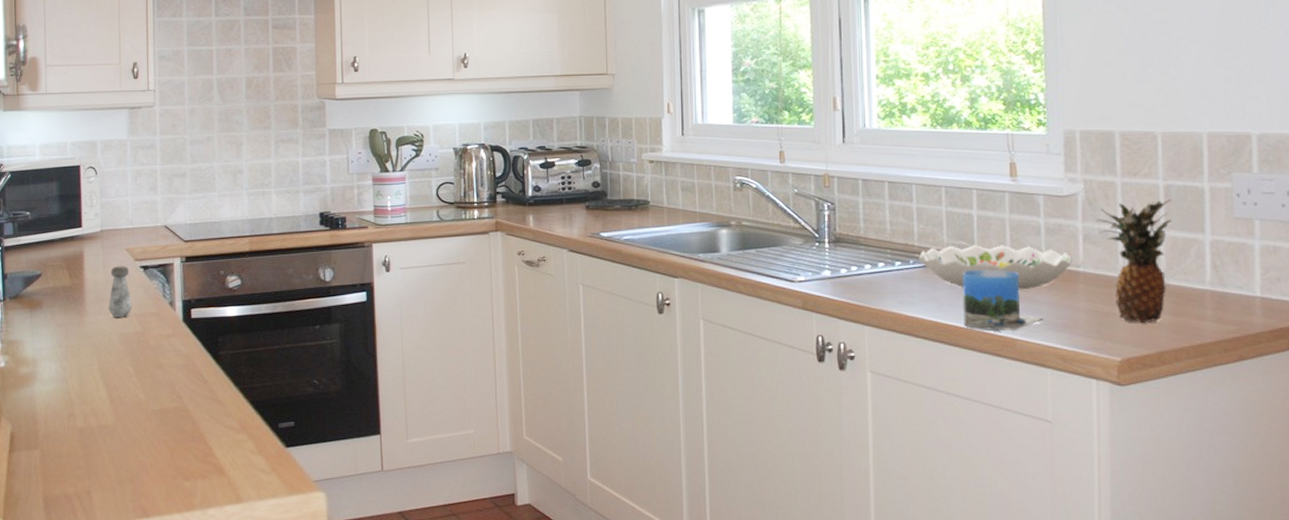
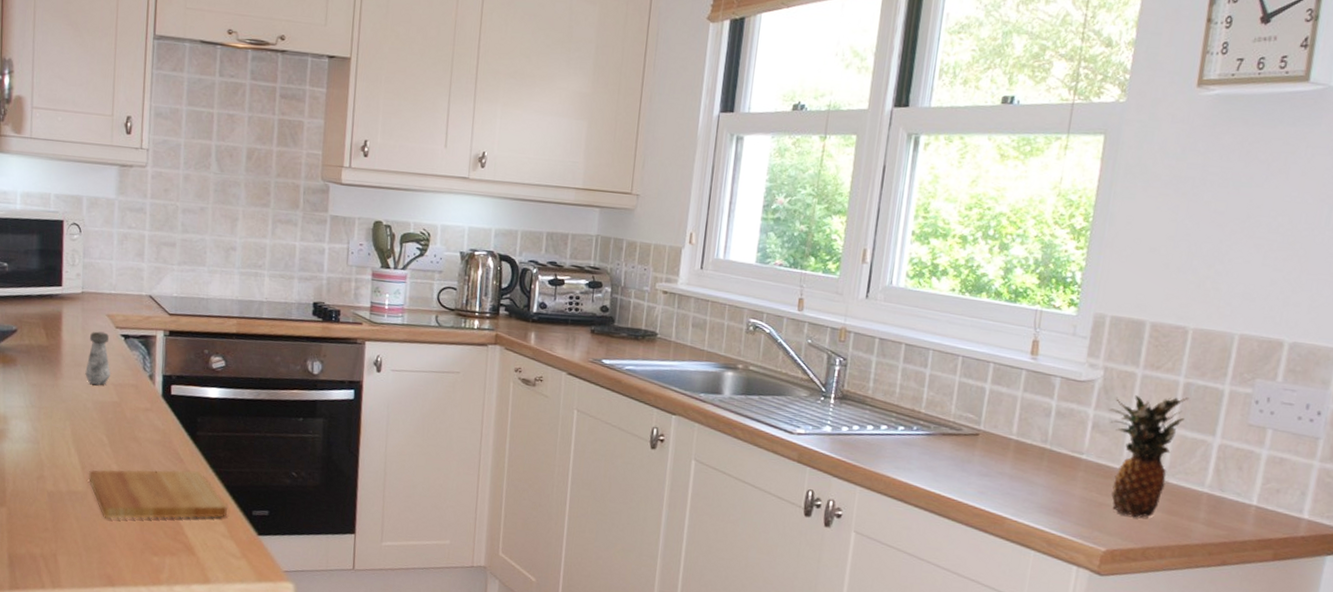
cutting board: none [117,391,255,449] -> present [88,469,228,519]
decorative bowl: present [918,245,1073,290] -> none [922,416,1078,470]
mug: present [962,269,1043,330] -> none [956,443,1036,509]

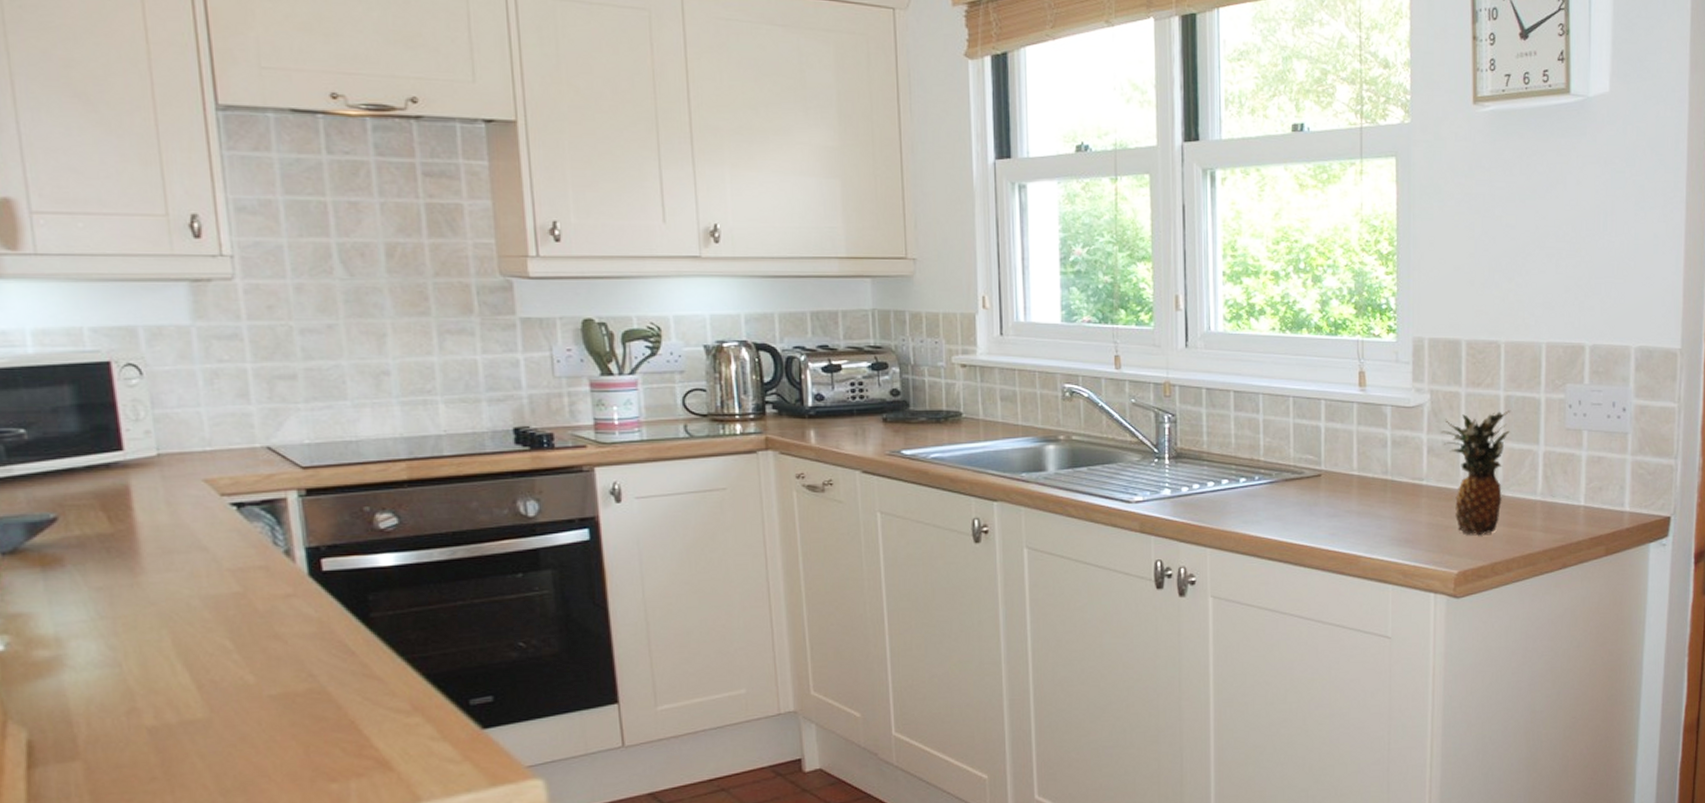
salt shaker: present [85,331,111,385] -> none [181,503,223,574]
cutting board: present [88,469,228,519] -> none [210,663,433,748]

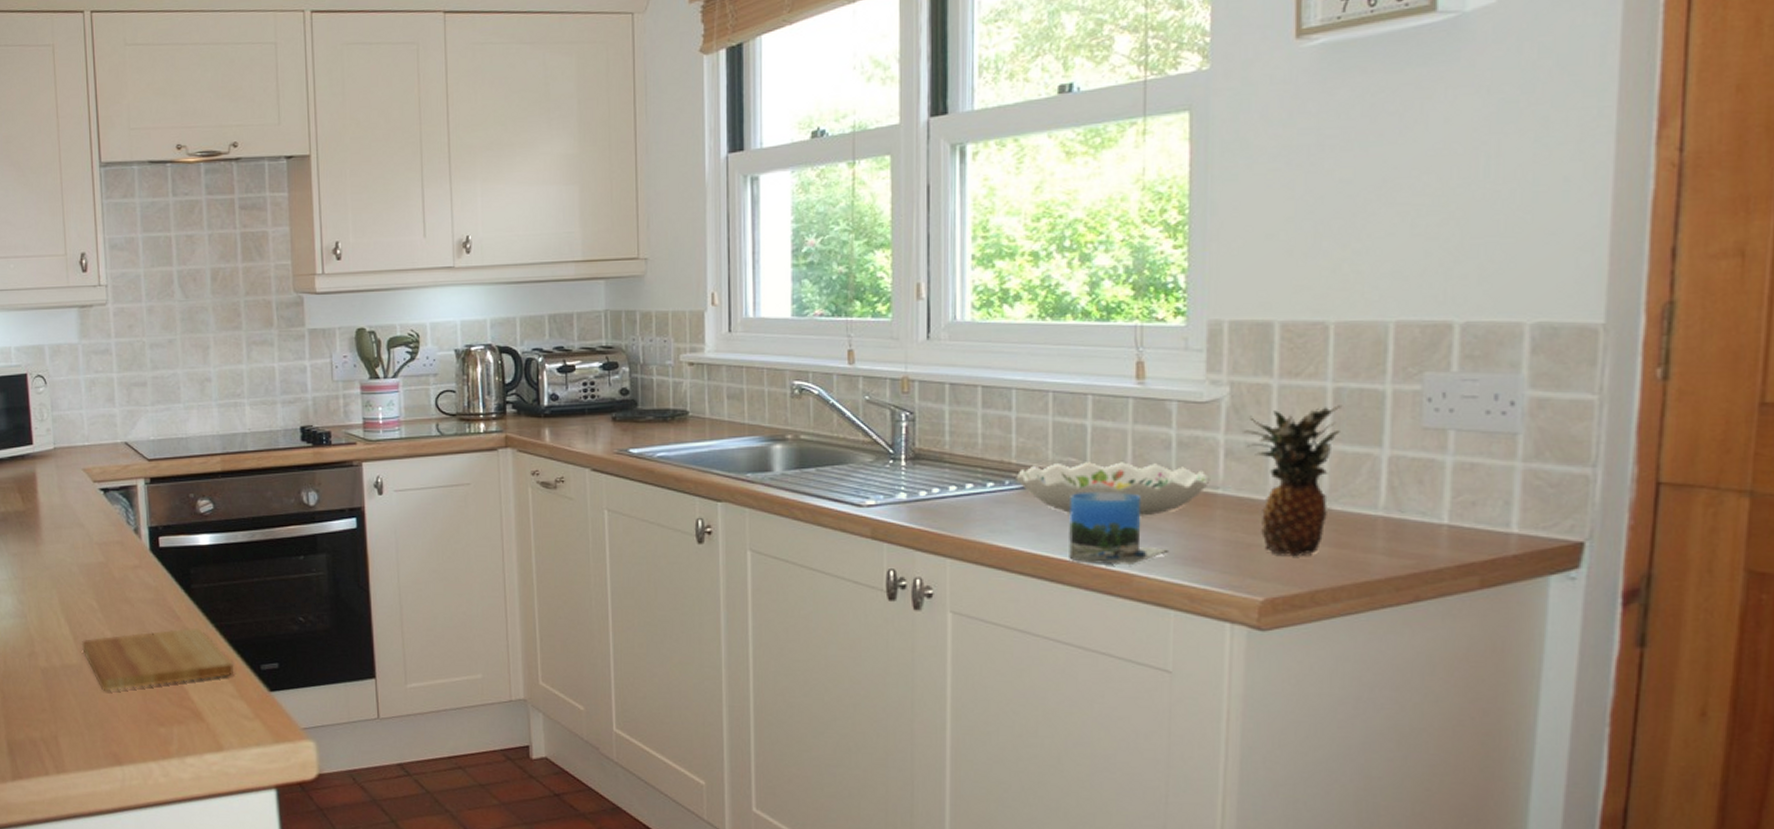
cutting board: none [210,663,433,748] -> present [82,628,234,691]
decorative bowl: none [1264,458,1417,505] -> present [1016,462,1211,516]
mug: none [1308,484,1386,548] -> present [1069,491,1168,564]

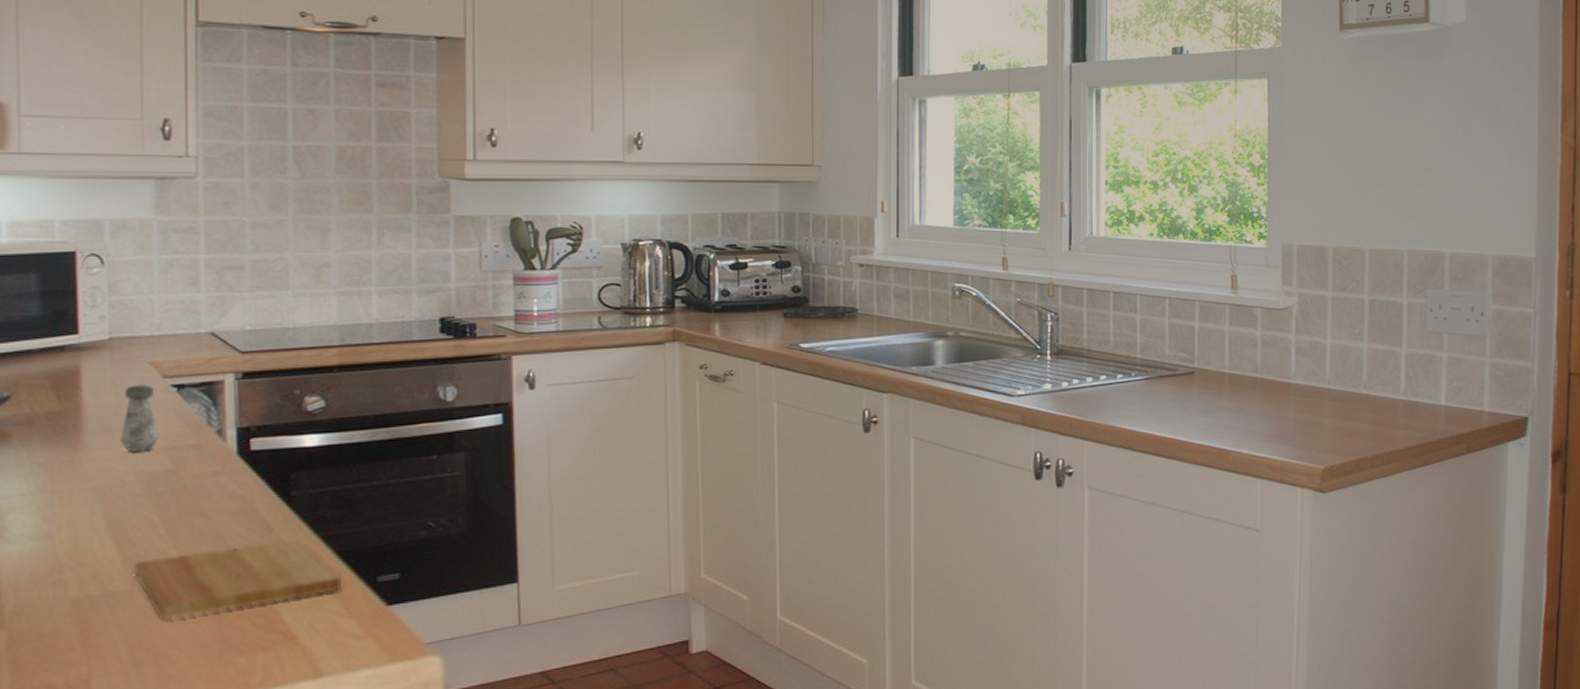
salt shaker: none [66,488,93,546] -> present [120,384,159,452]
decorative bowl: present [1016,462,1211,516] -> none [1140,357,1286,402]
mug: present [1069,491,1168,564] -> none [1181,381,1256,442]
fruit: present [1243,405,1343,555] -> none [1308,313,1375,431]

